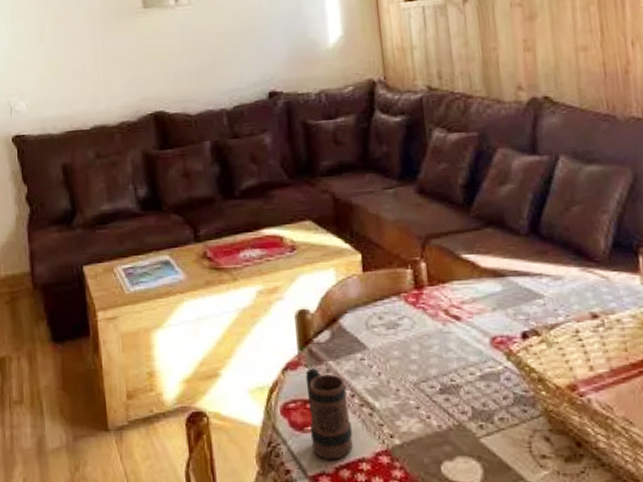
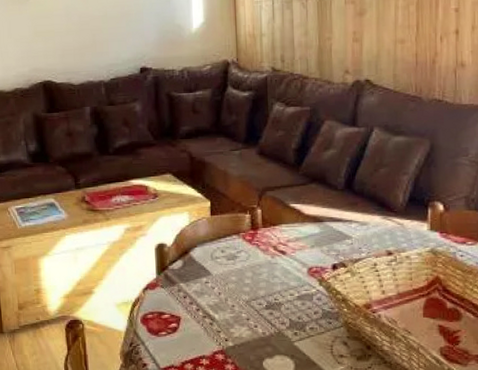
mug: present [305,368,353,460] -> none [161,288,197,357]

